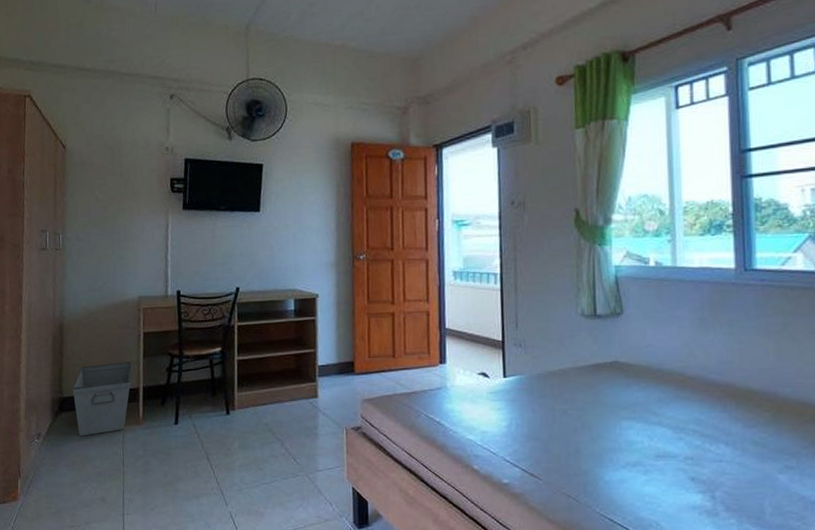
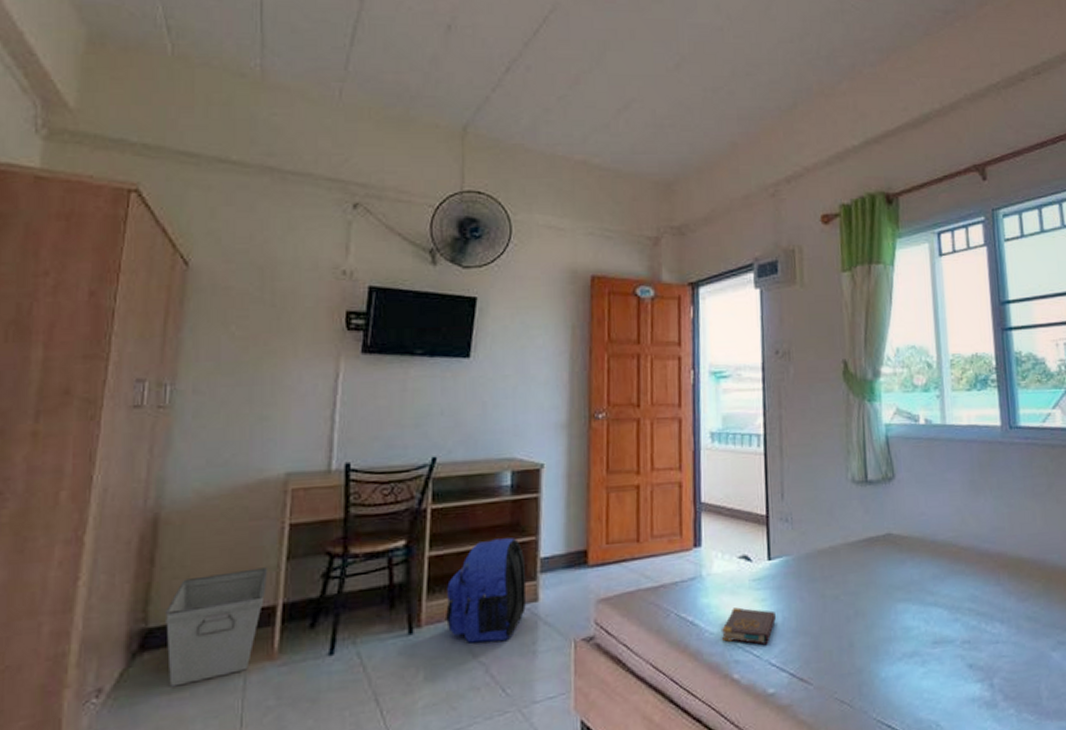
backpack: none [251,349,309,424] -> present [446,538,527,643]
book: none [464,413,510,445] -> present [722,607,776,646]

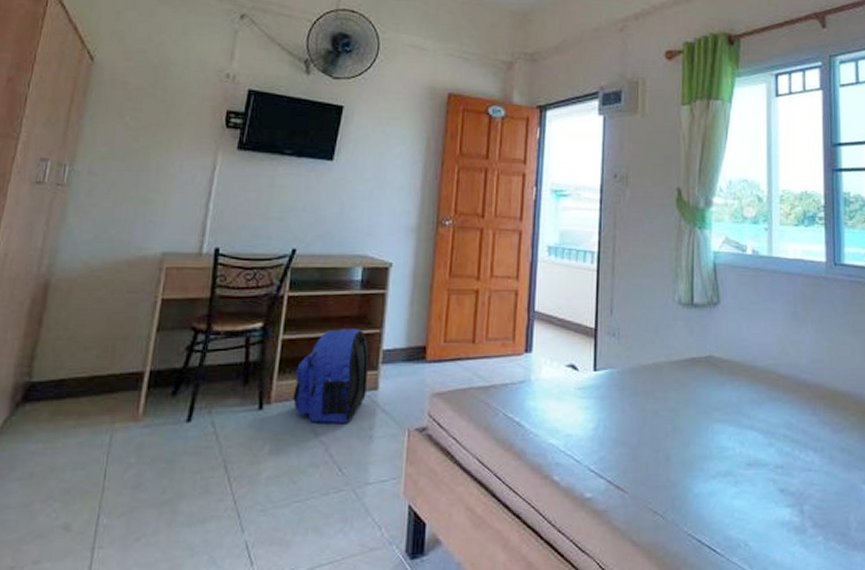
storage bin: present [164,567,268,687] -> none [45,336,140,437]
book: present [722,607,776,646] -> none [546,413,597,452]

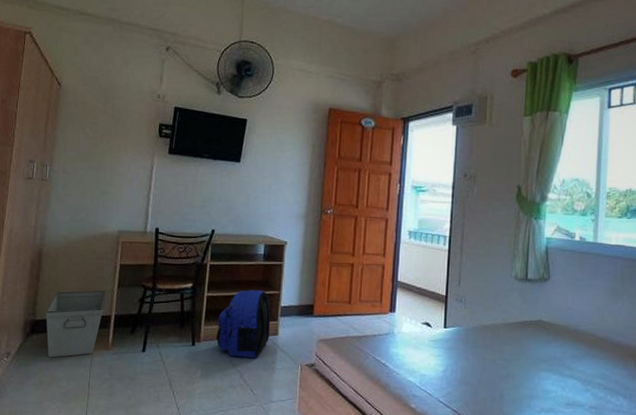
storage bin: none [45,336,140,437] -> present [45,290,107,358]

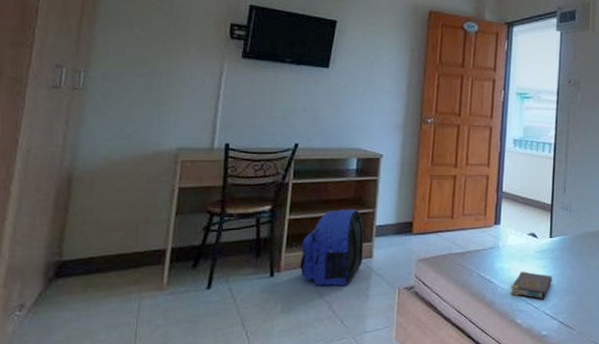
storage bin: present [45,290,107,358] -> none [75,220,161,306]
book: none [405,358,446,388] -> present [511,271,552,300]

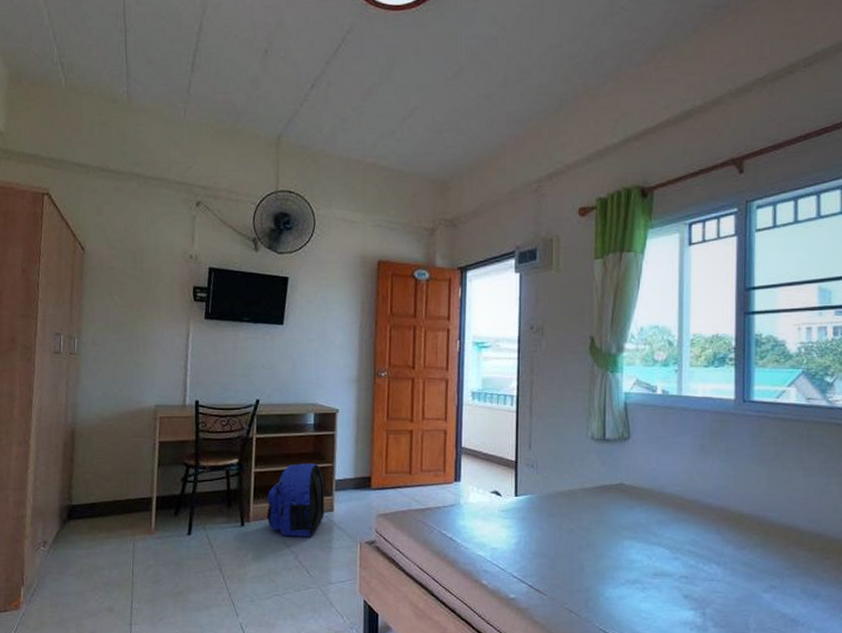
book: present [511,271,552,300] -> none [475,531,519,562]

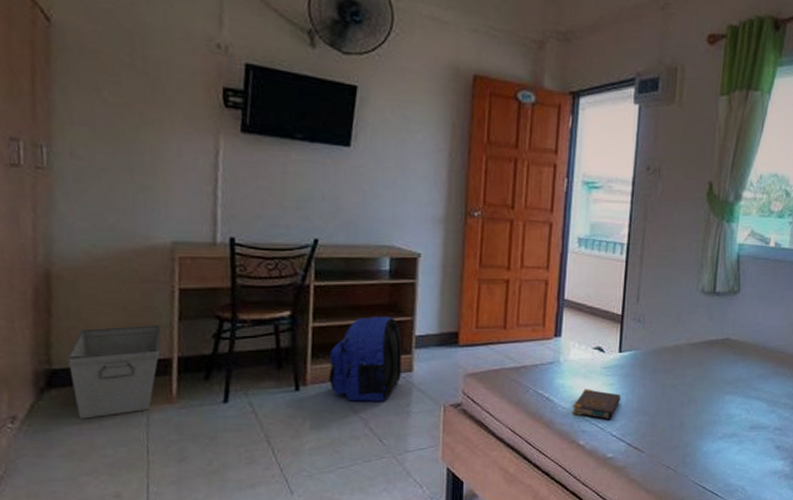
storage bin: none [81,471,146,545] -> present [66,325,162,419]
book: none [475,531,519,562] -> present [573,389,620,421]

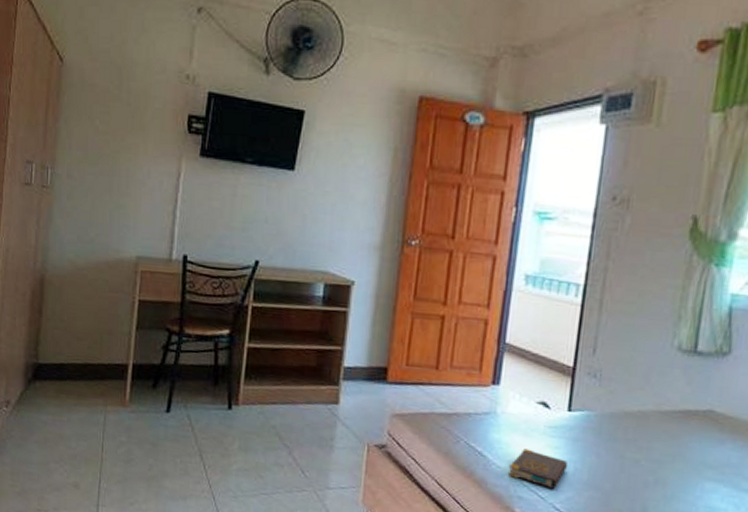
storage bin: present [66,325,162,419] -> none [49,330,123,412]
backpack: present [329,317,402,402] -> none [259,342,330,431]

